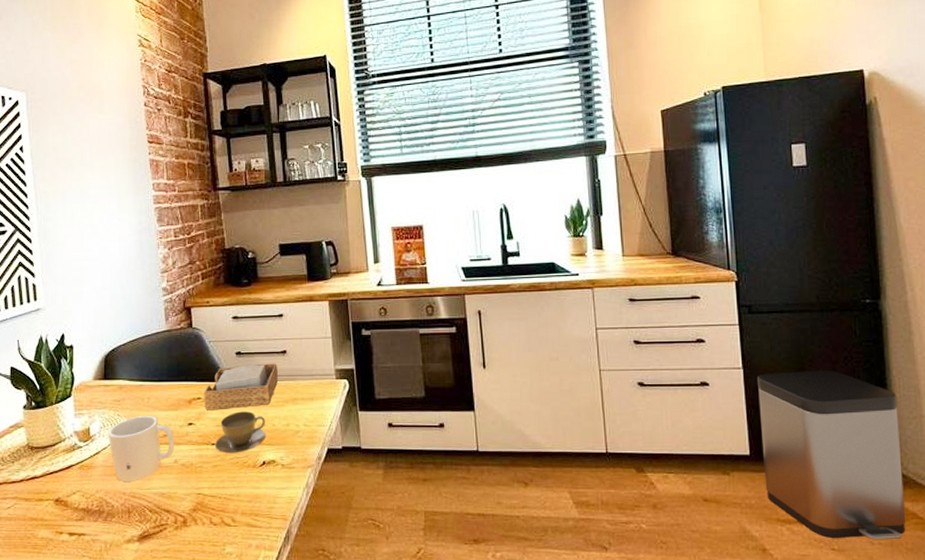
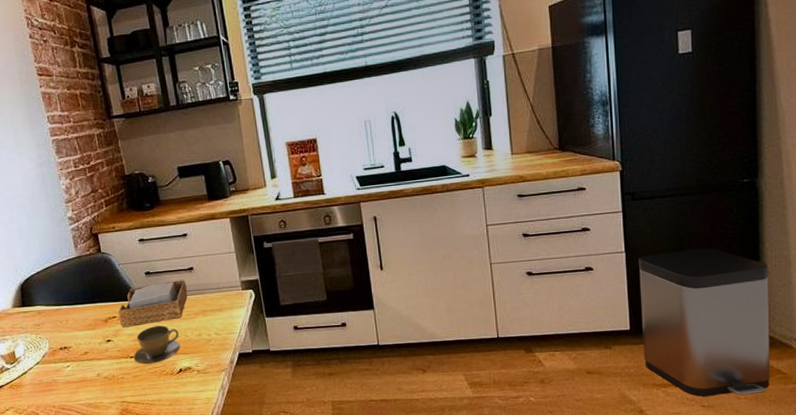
mug: present [107,415,175,483] -> none [32,335,96,397]

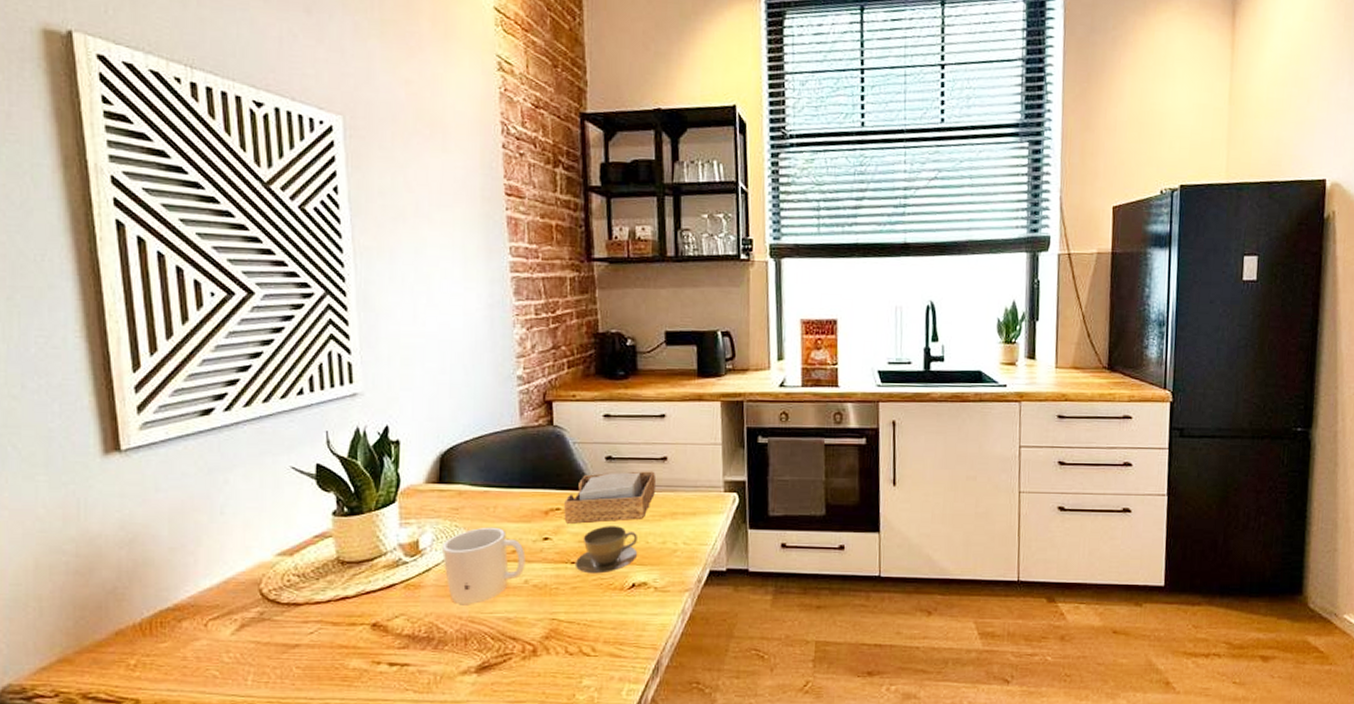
mug: none [32,335,96,397] -> present [441,527,526,605]
pedal bin: present [638,247,771,397] -> none [1176,499,1315,674]

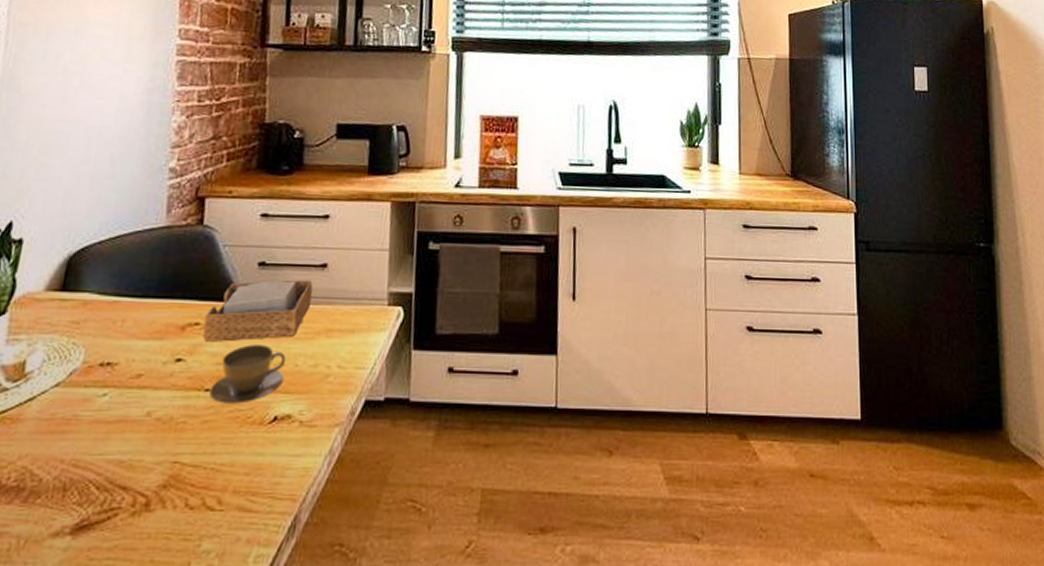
mug: present [441,527,526,605] -> none [51,345,153,445]

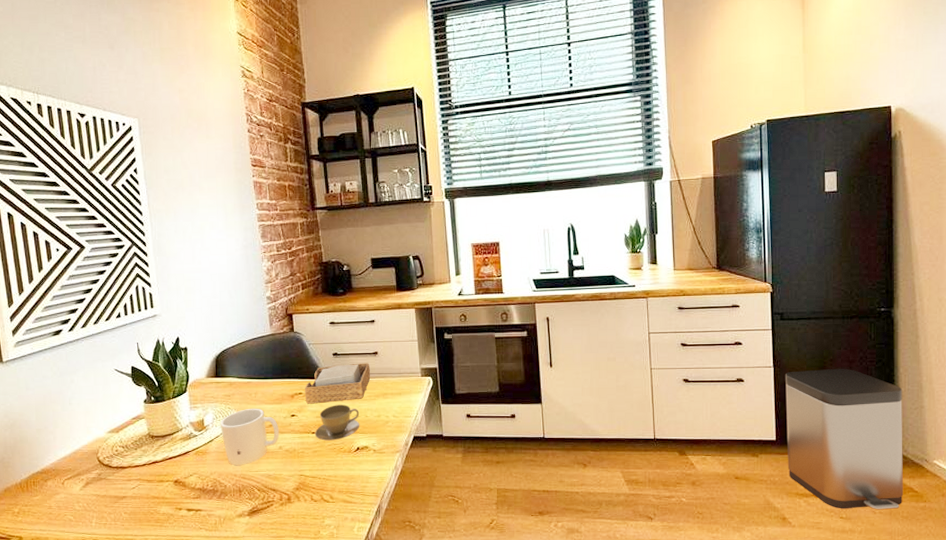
mug: none [51,345,153,445] -> present [219,408,279,466]
pedal bin: none [871,320,1015,525] -> present [785,368,904,510]

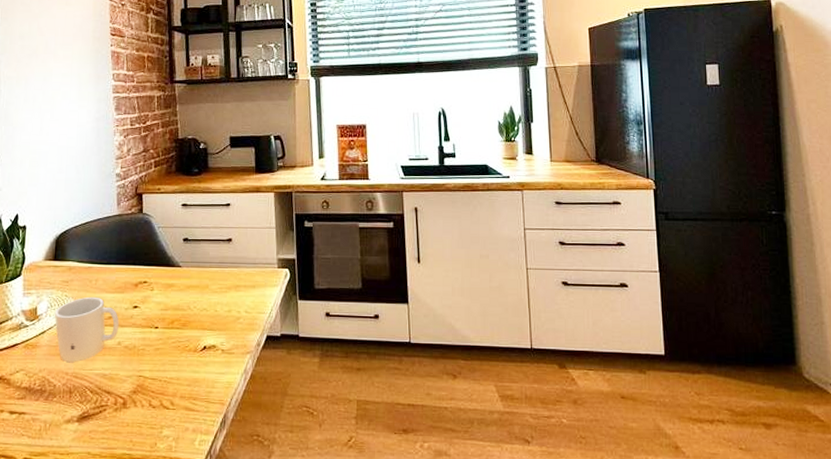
napkin holder: present [305,363,371,404] -> none [150,250,223,295]
teacup: present [314,405,360,441] -> none [158,296,209,337]
pedal bin: present [785,368,904,510] -> none [672,275,808,441]

